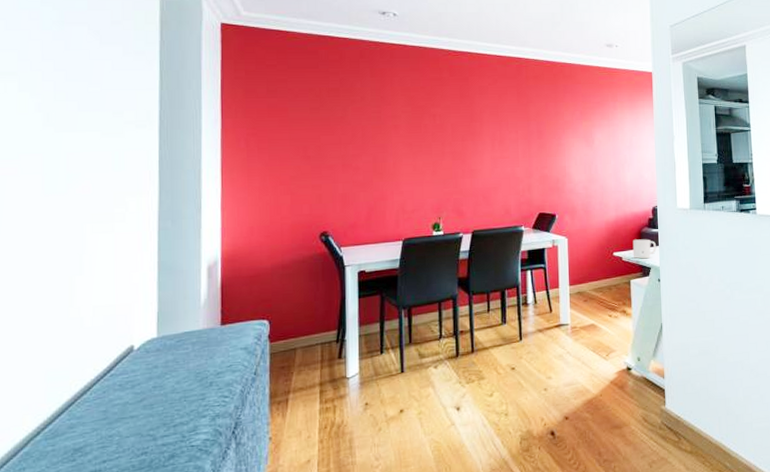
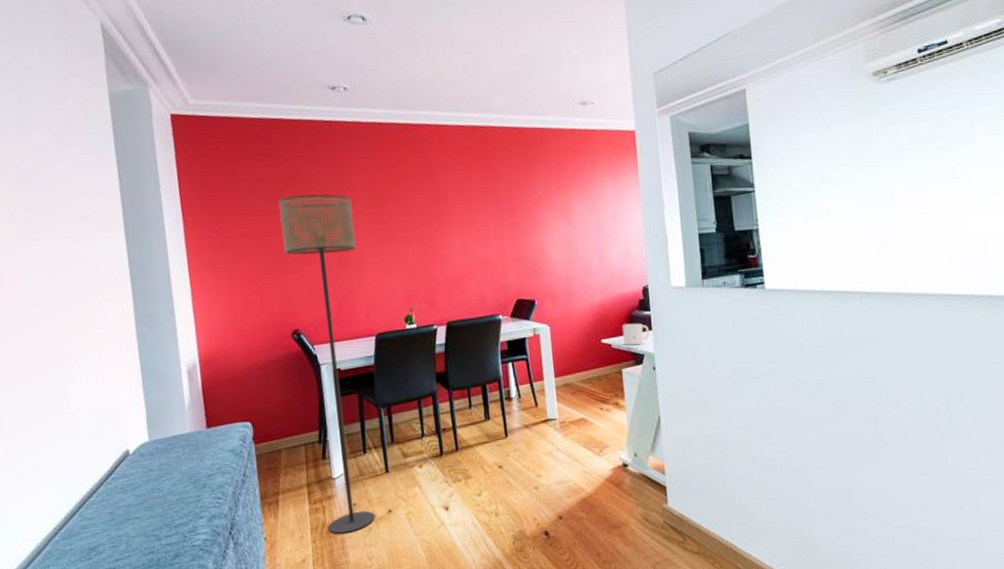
floor lamp: none [320,106,392,434] -> present [278,194,375,534]

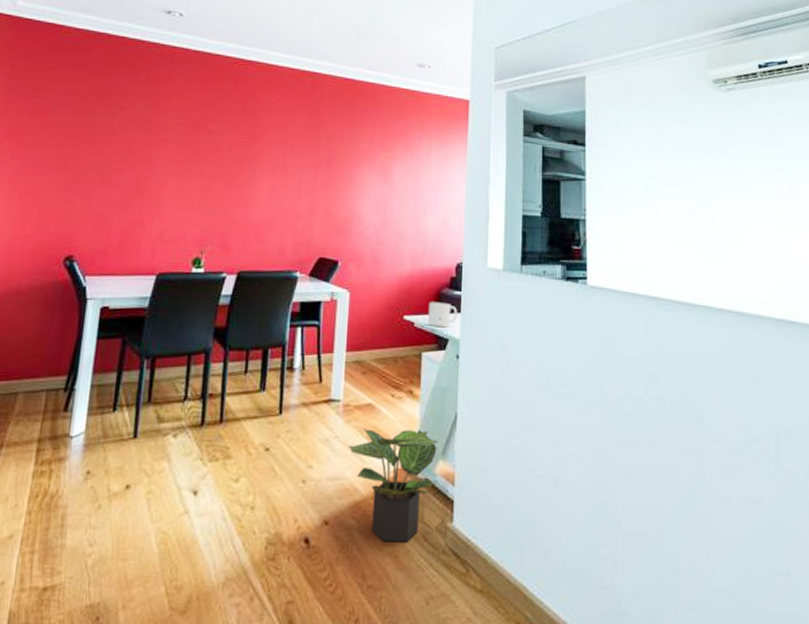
floor lamp: present [278,194,375,534] -> none [50,112,163,508]
potted plant: none [570,433,648,526] -> present [349,429,438,543]

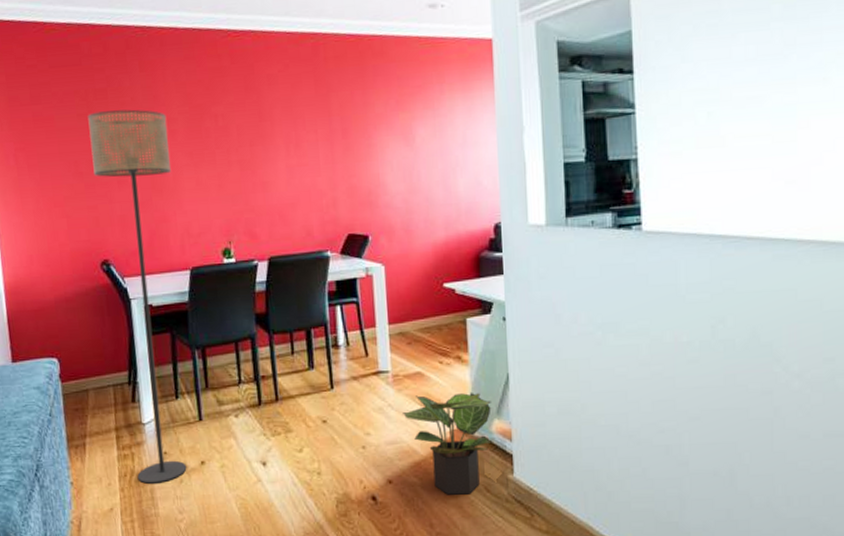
floor lamp: none [50,112,163,508] -> present [88,109,187,484]
mug: present [427,302,458,328] -> none [468,265,501,292]

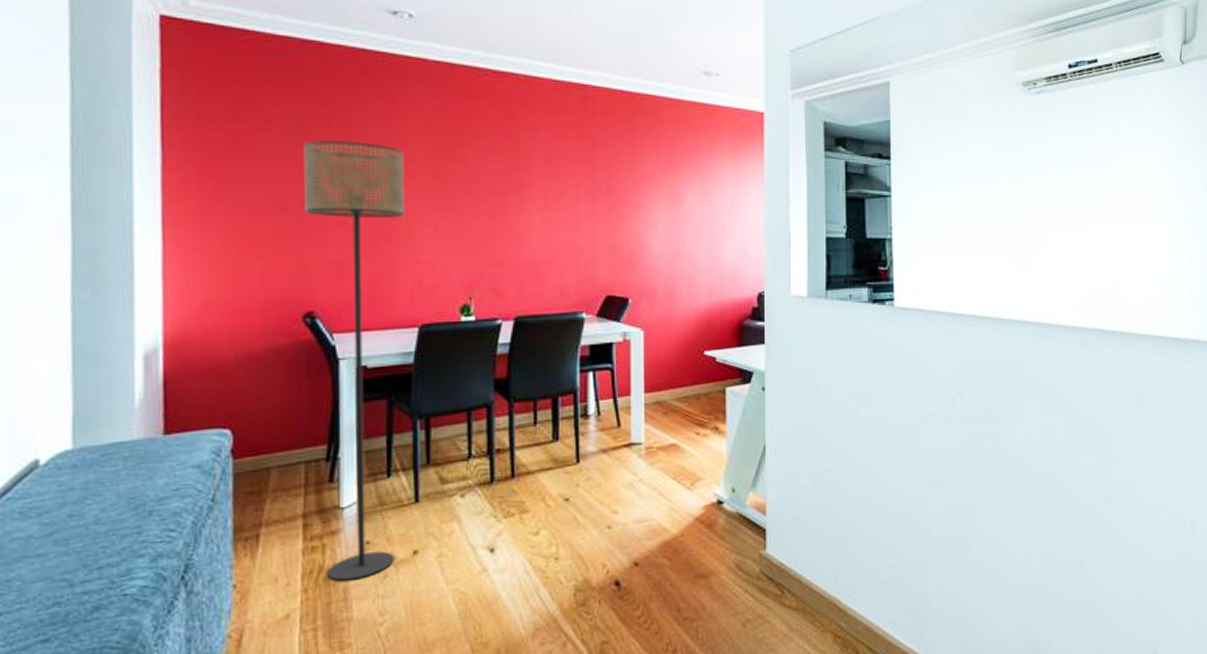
potted plant: present [403,393,492,495] -> none [654,465,747,576]

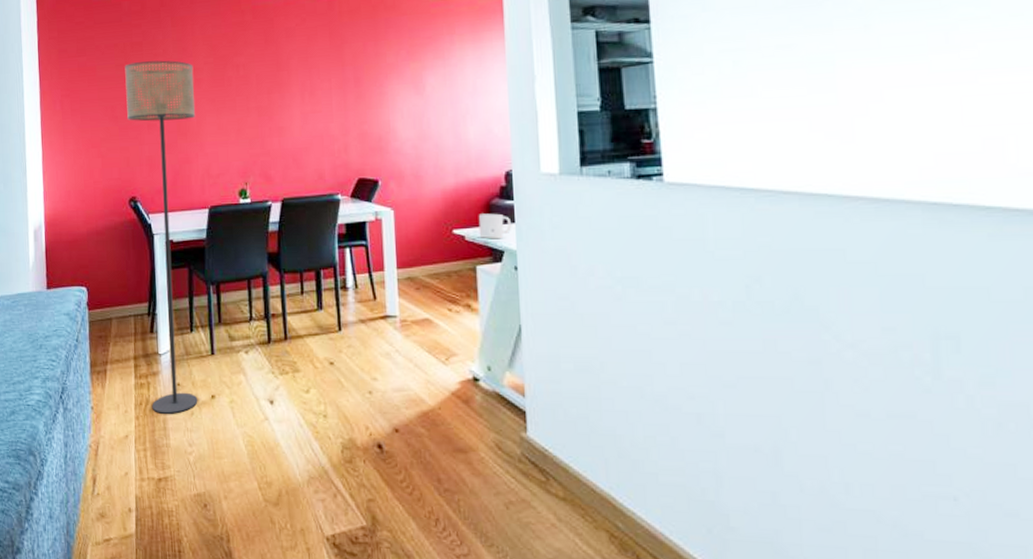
mug: none [730,334,762,361] -> present [478,213,512,240]

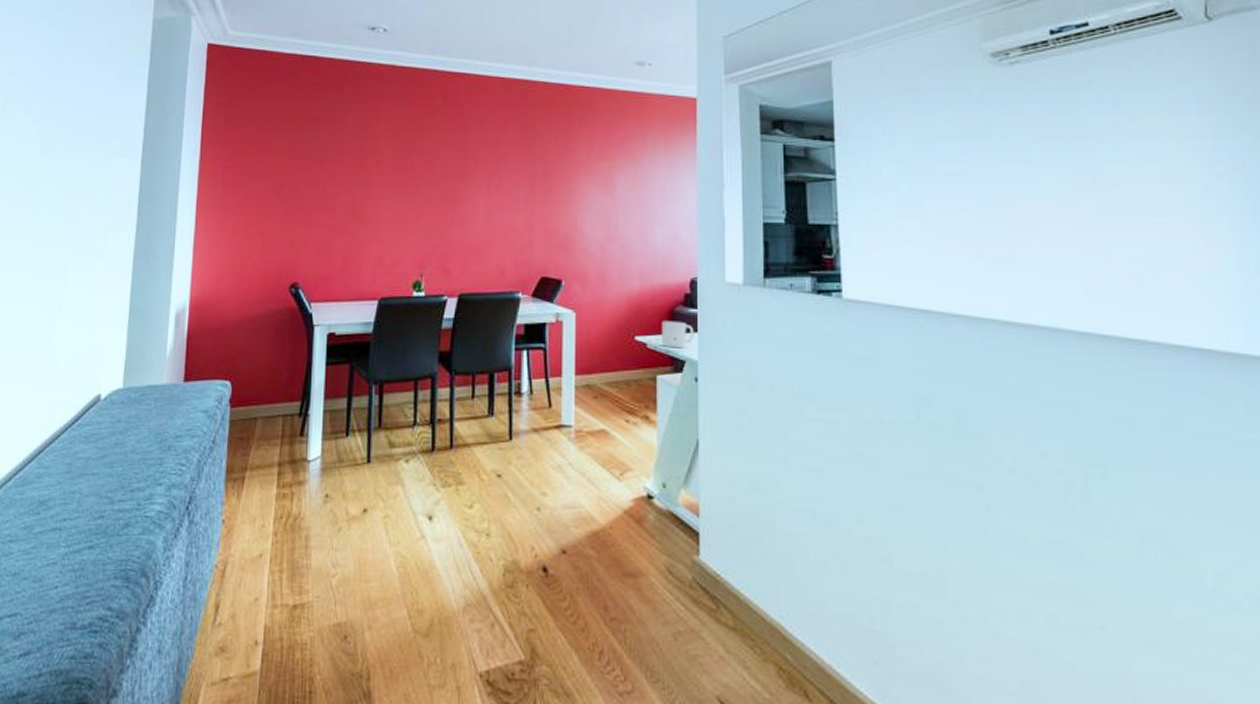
floor lamp: present [125,60,198,414] -> none [293,138,375,530]

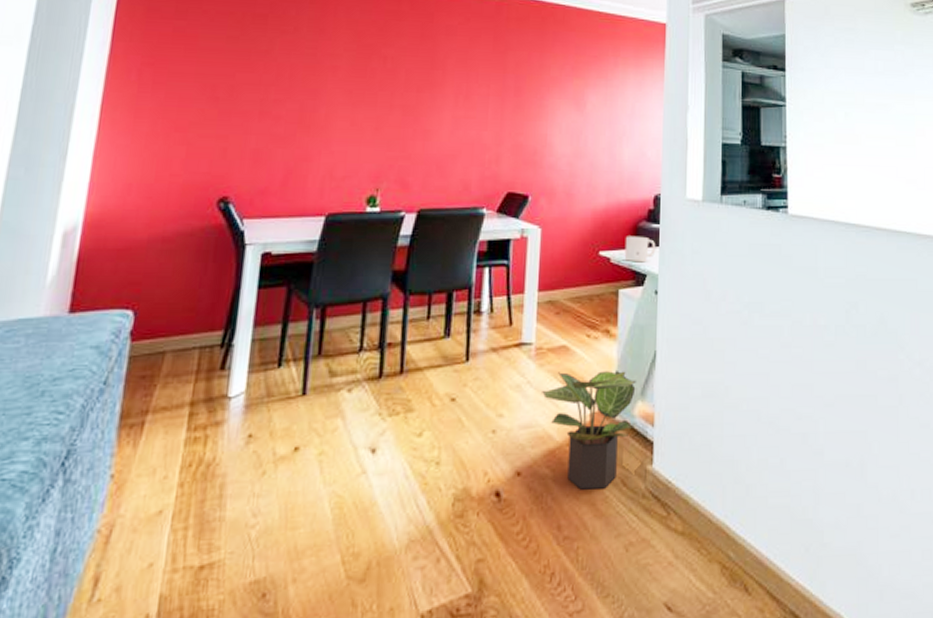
potted plant: none [583,455,678,575] -> present [542,371,636,490]

